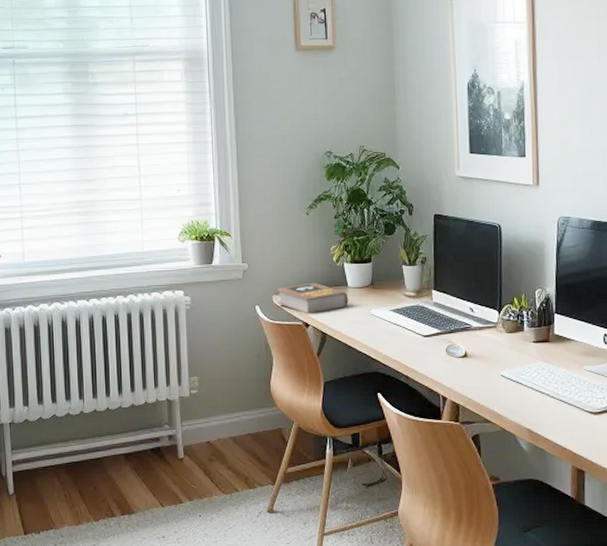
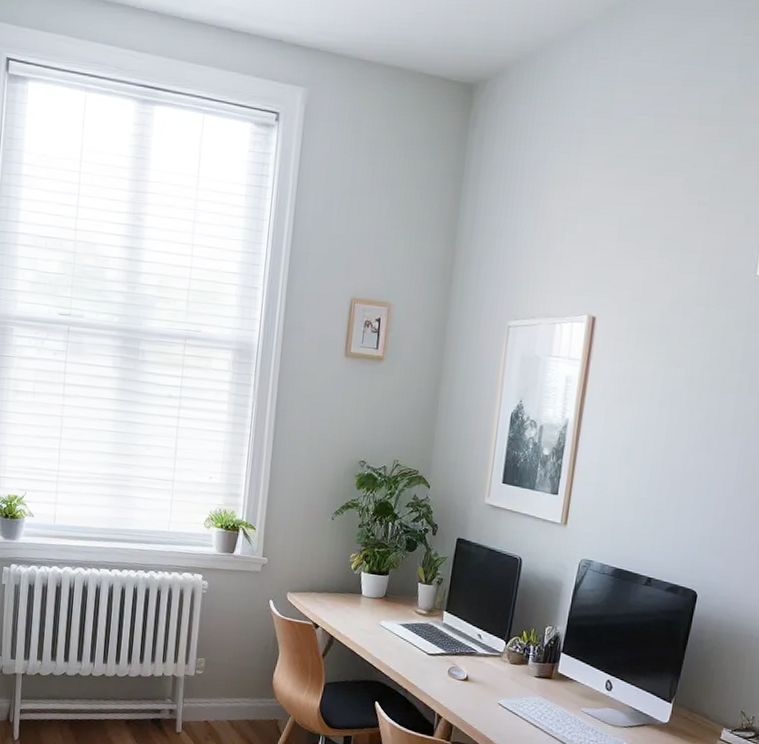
book: present [277,282,349,314] -> none [291,585,361,616]

